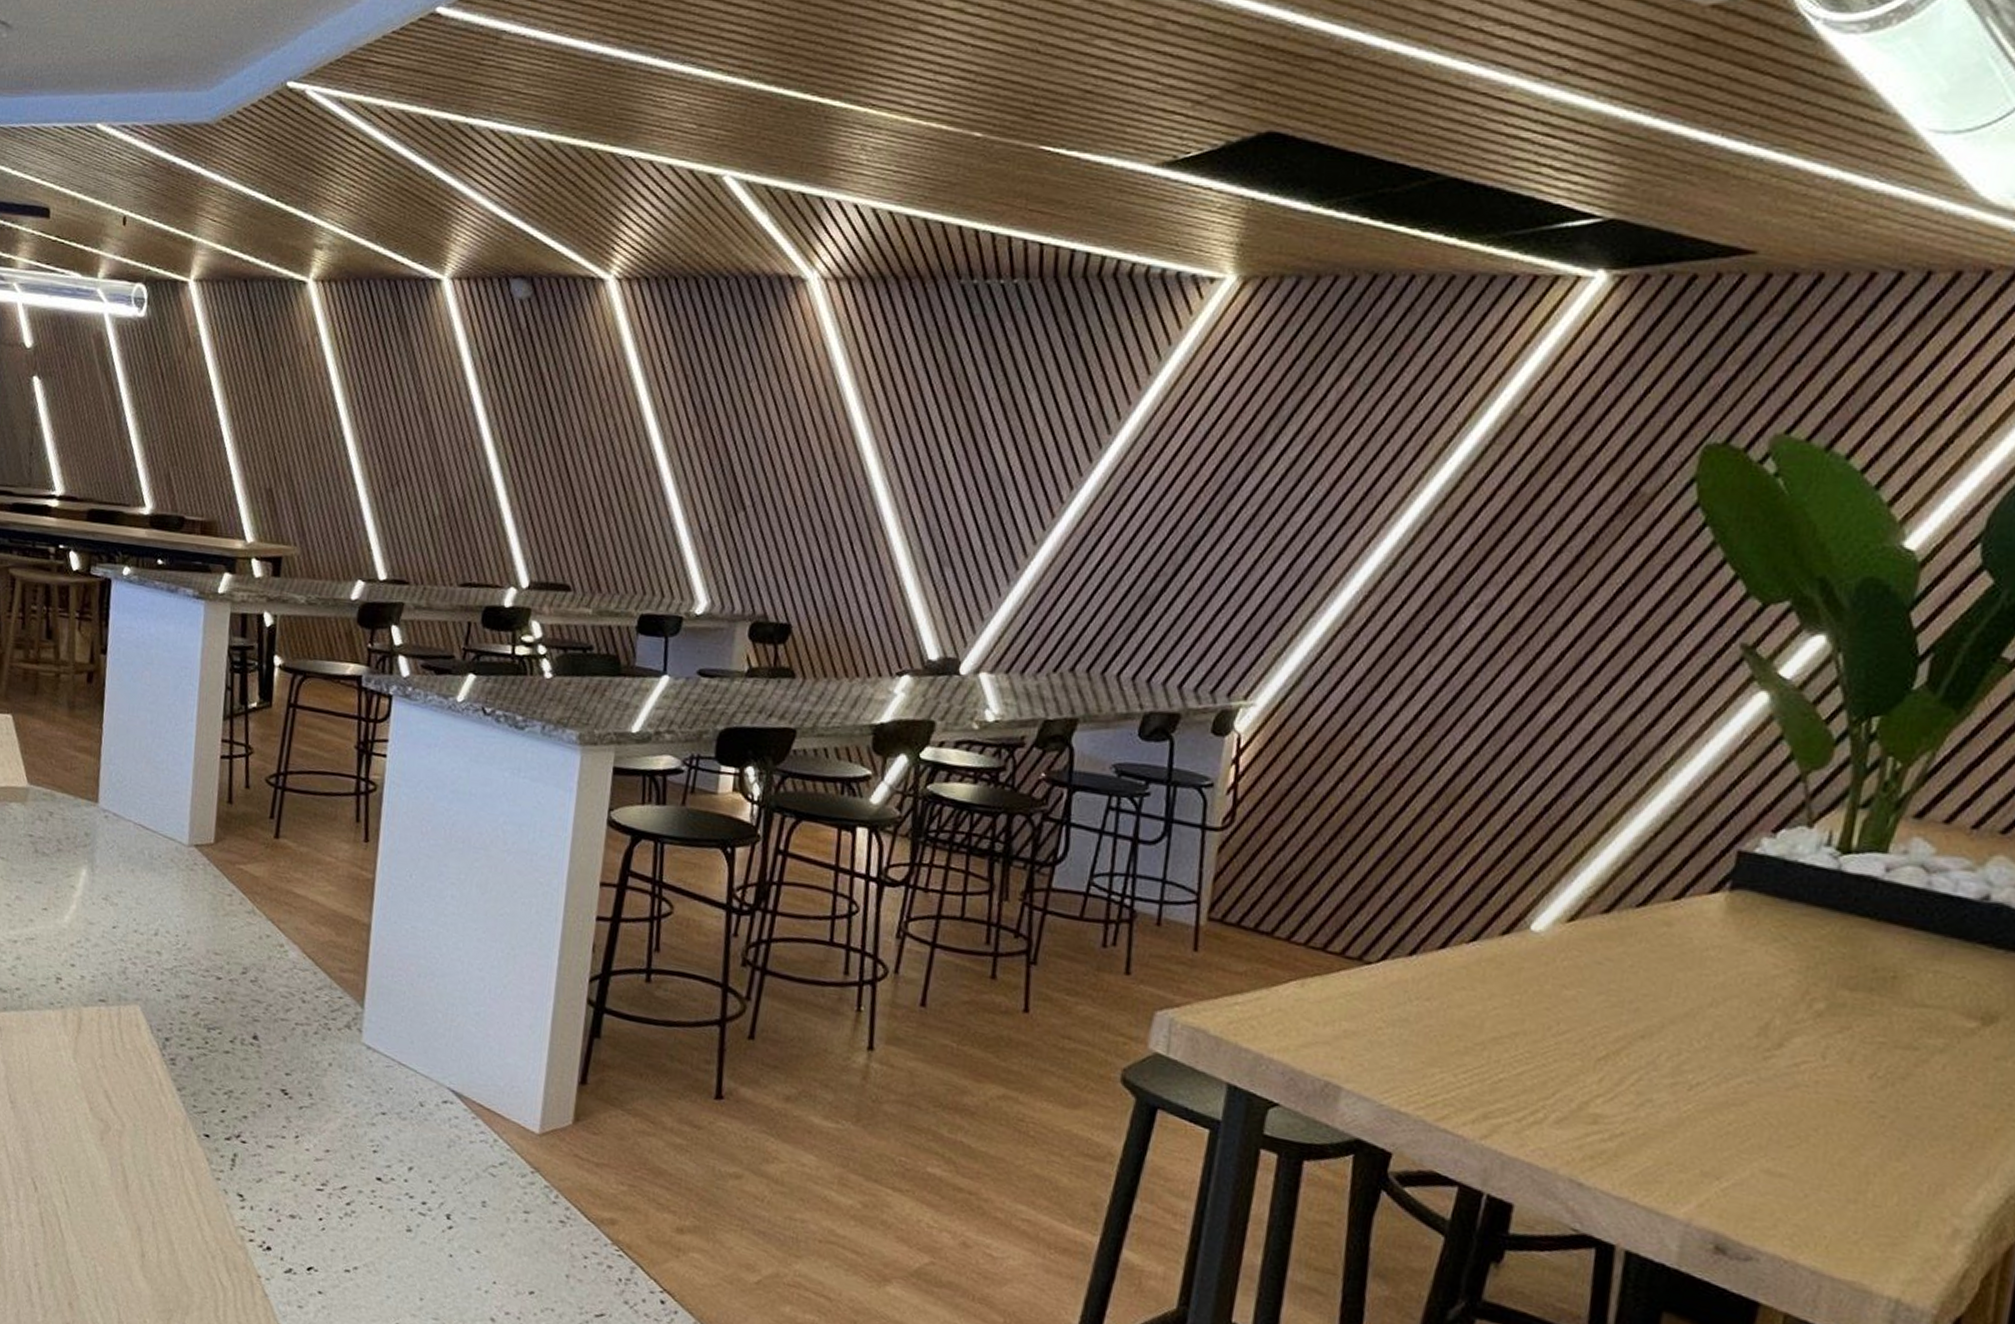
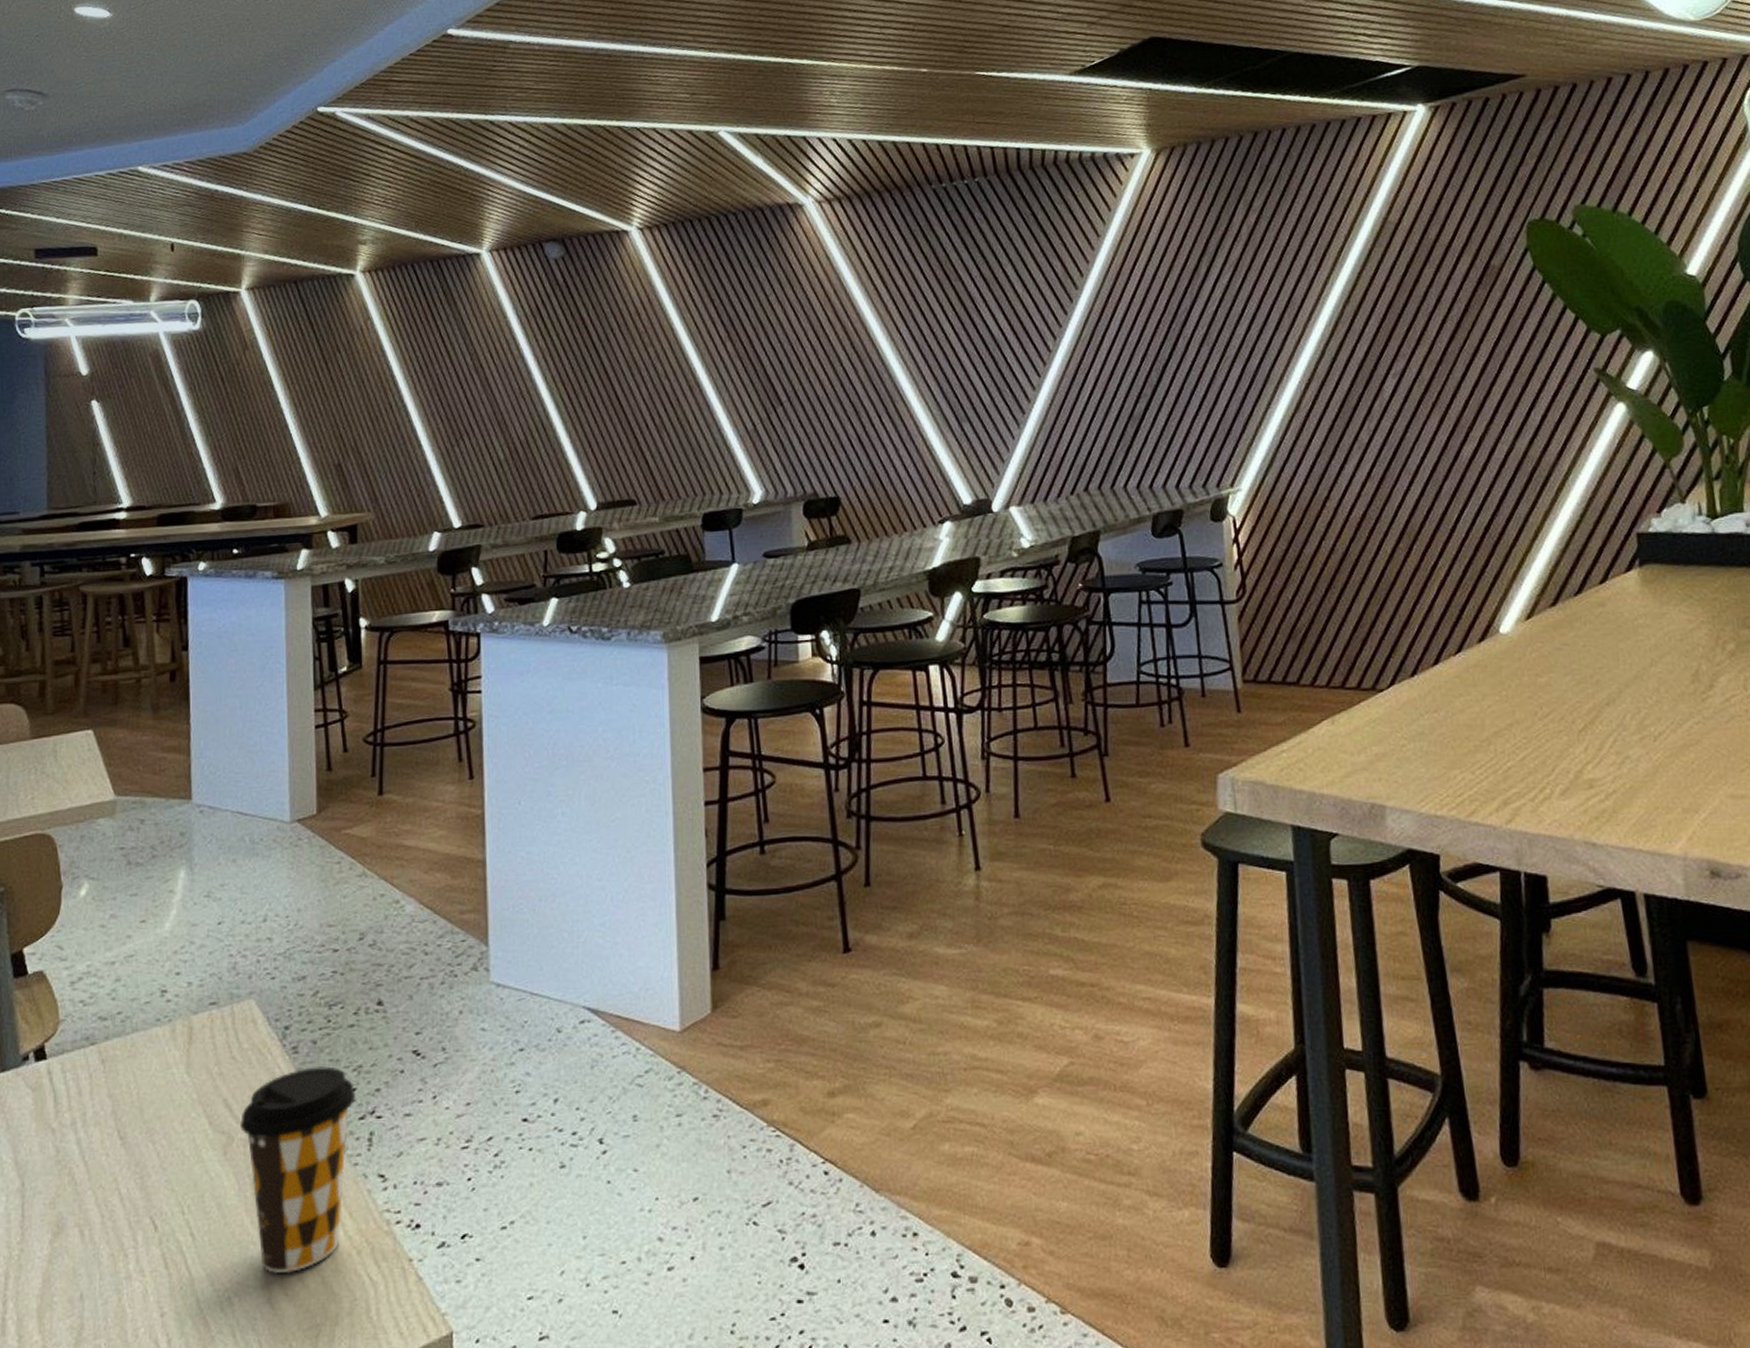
coffee cup: none [117,1079,225,1259] -> present [240,1066,356,1274]

